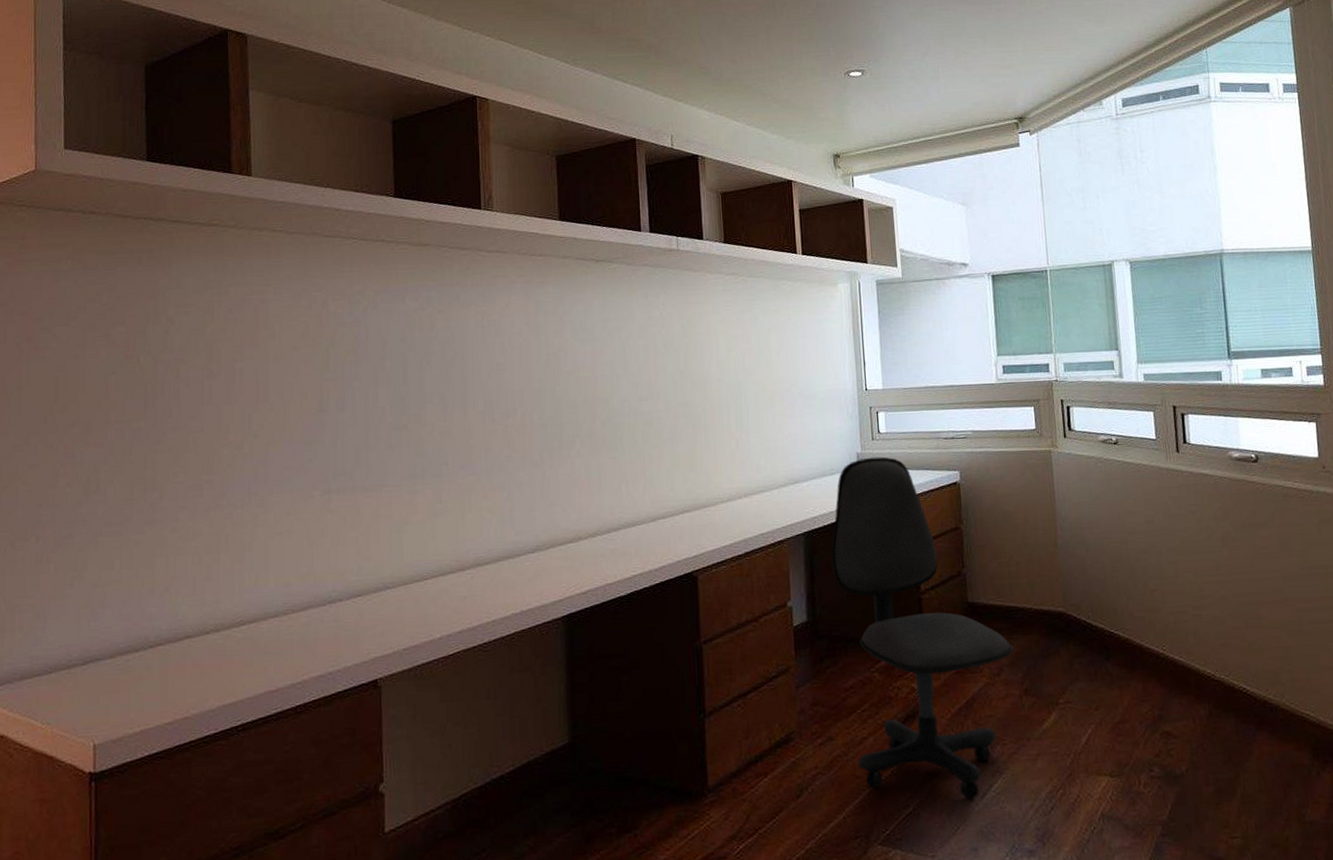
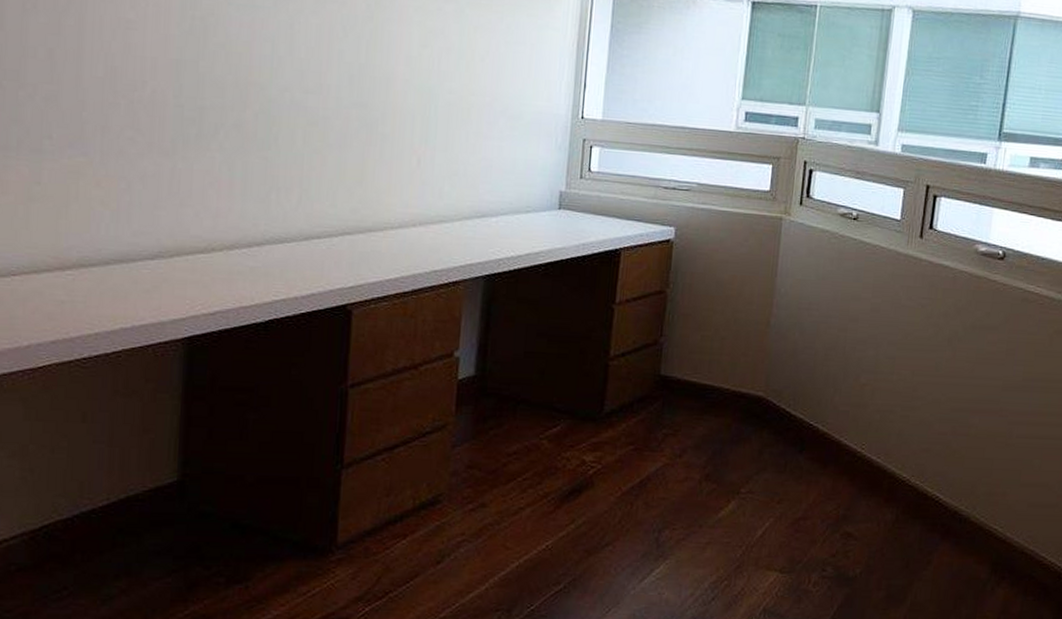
office chair: present [831,456,1015,799] -> none [510,198,703,582]

